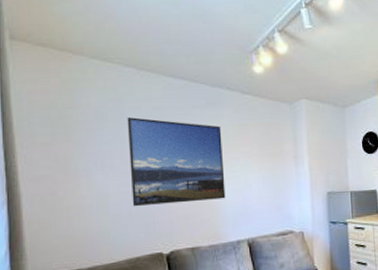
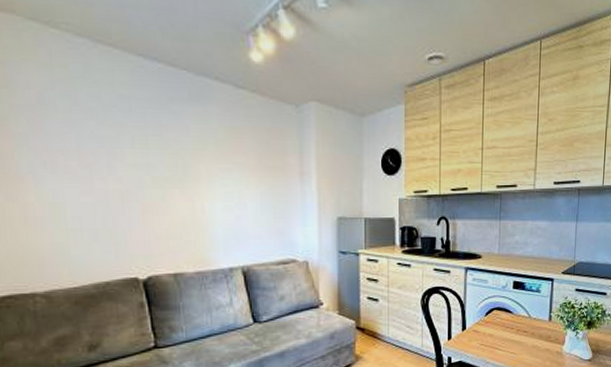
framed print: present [127,117,226,207] -> none [84,107,215,222]

